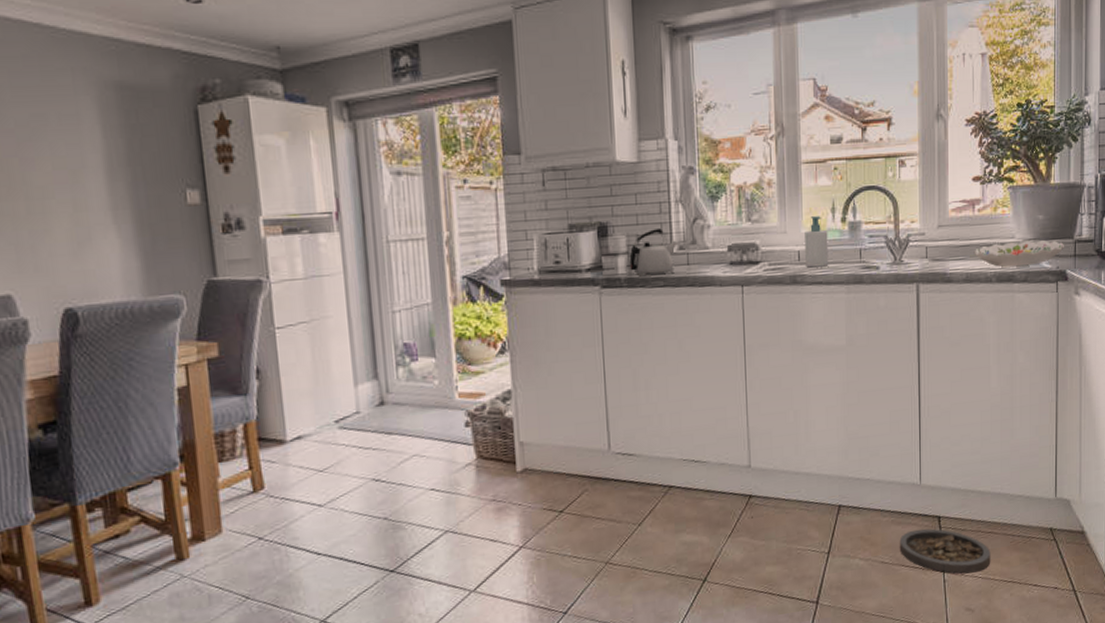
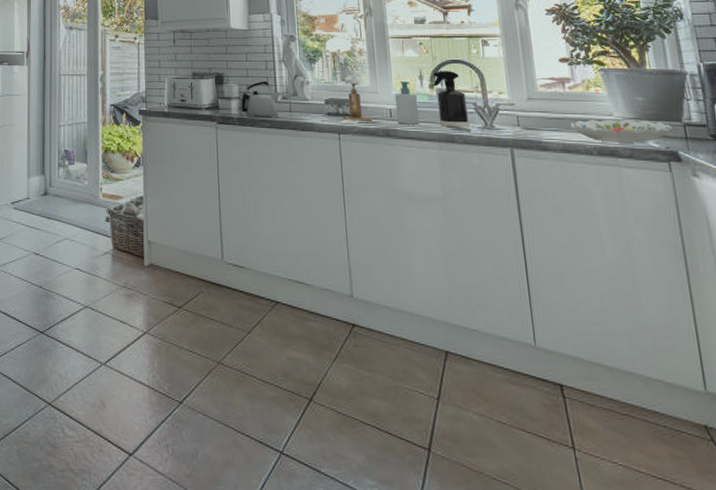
soap dispenser: none [748,221,779,269] -> present [344,82,373,121]
spray bottle: none [844,199,879,266] -> present [432,71,469,128]
pet bowl: present [899,528,991,574] -> none [517,393,632,458]

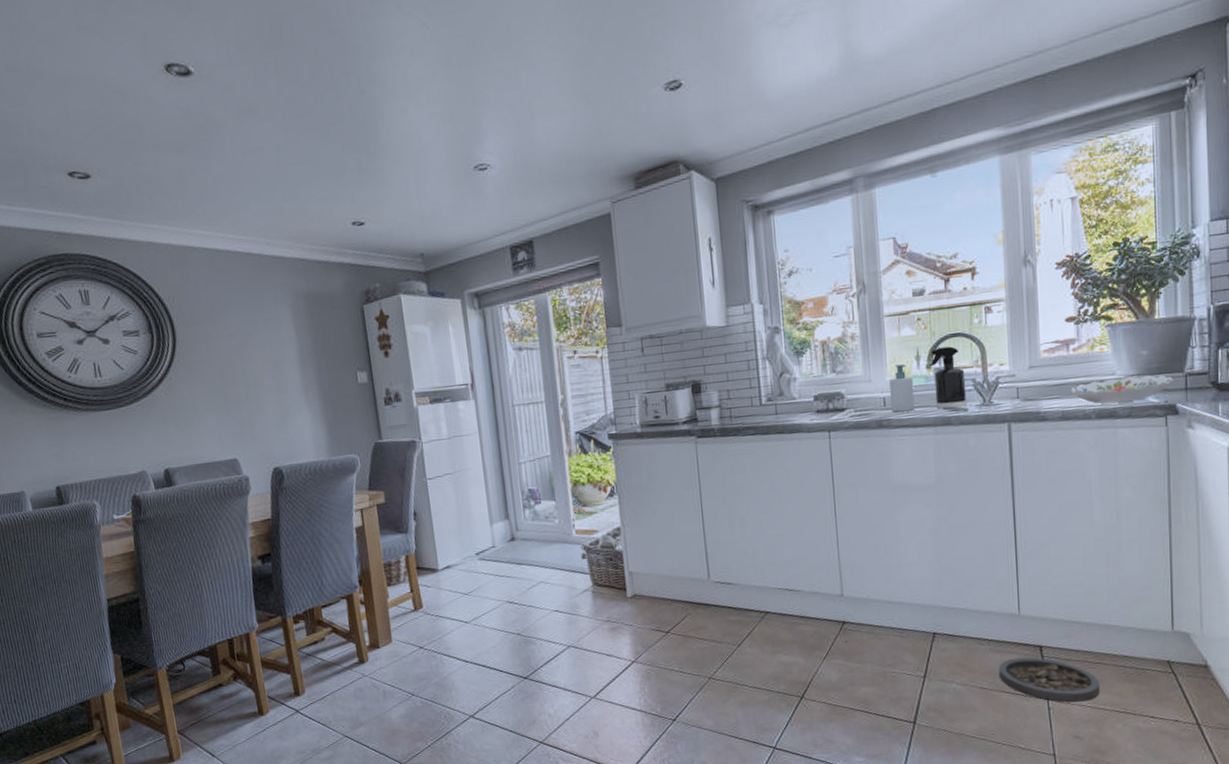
kettle: present [241,81,281,118] -> none [721,383,766,427]
soap dispenser: present [344,82,373,121] -> none [834,372,865,415]
pet bowl: none [517,393,632,458] -> present [998,657,1100,702]

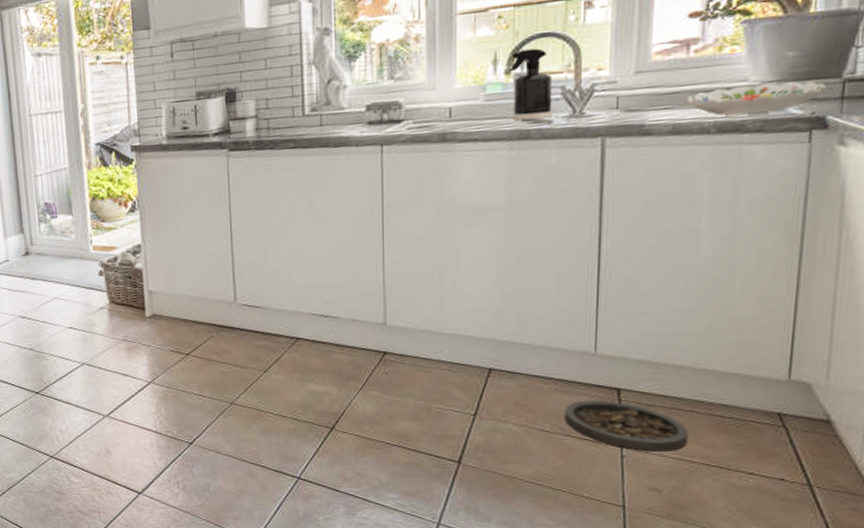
soap bottle: present [889,364,915,413] -> none [458,69,488,125]

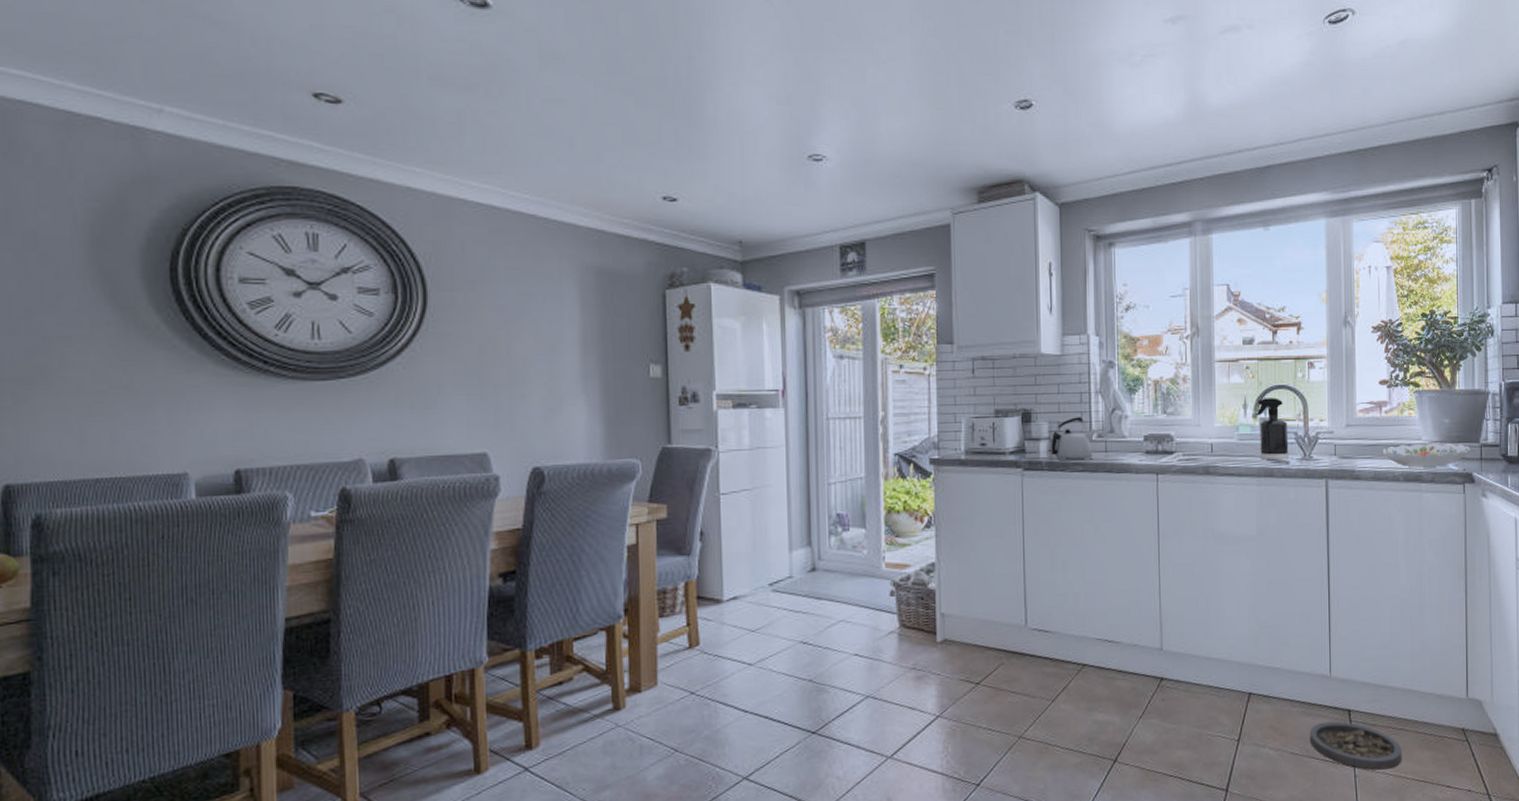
kettle: none [258,91,310,139] -> present [1050,417,1097,461]

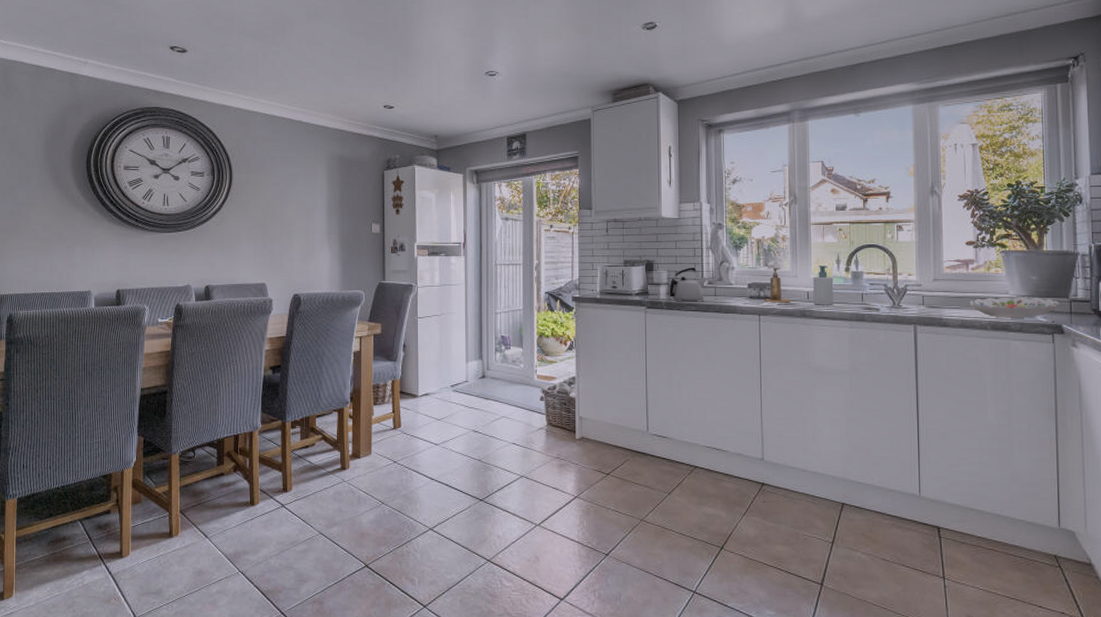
soap dispenser: none [1163,414,1193,459] -> present [765,267,791,303]
soap bottle: none [1217,411,1241,460] -> present [813,266,834,305]
spray bottle: present [1255,398,1289,461] -> none [848,255,879,308]
pet bowl: present [1309,721,1402,770] -> none [899,535,992,584]

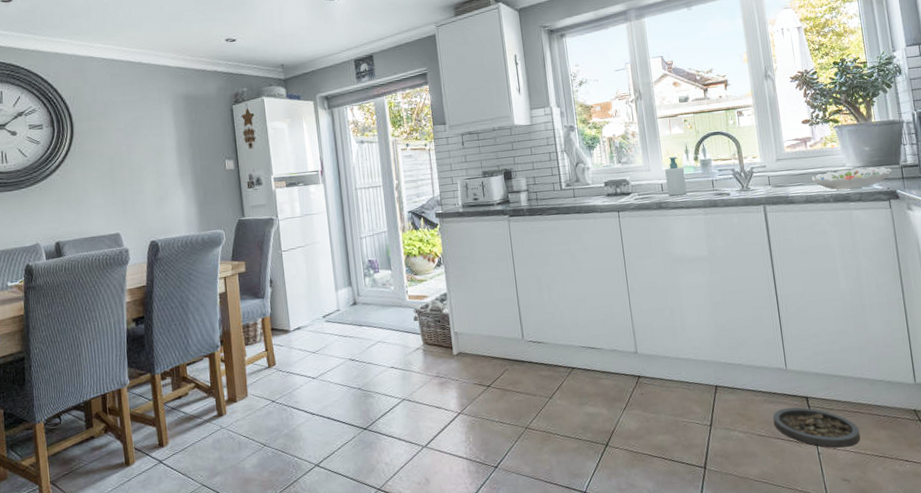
kettle: present [669,267,707,302] -> none [529,171,565,208]
soap dispenser: present [765,267,791,303] -> none [621,163,647,198]
pet bowl: none [899,535,992,584] -> present [773,407,861,448]

